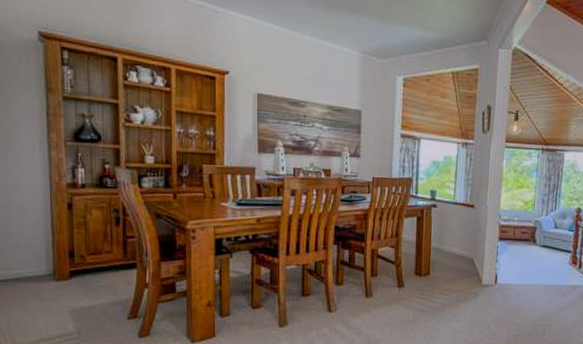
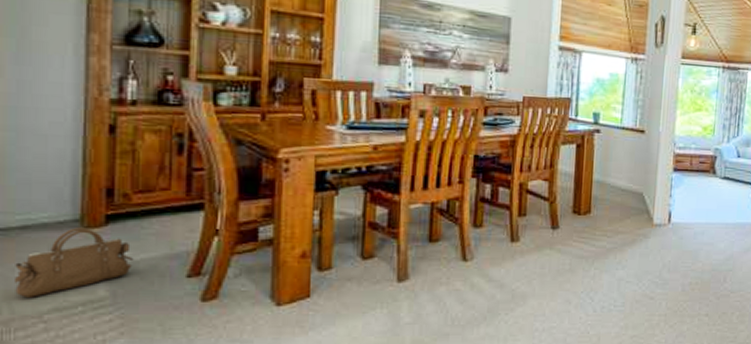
shoulder bag: none [12,280,91,331] -> present [13,228,134,297]

